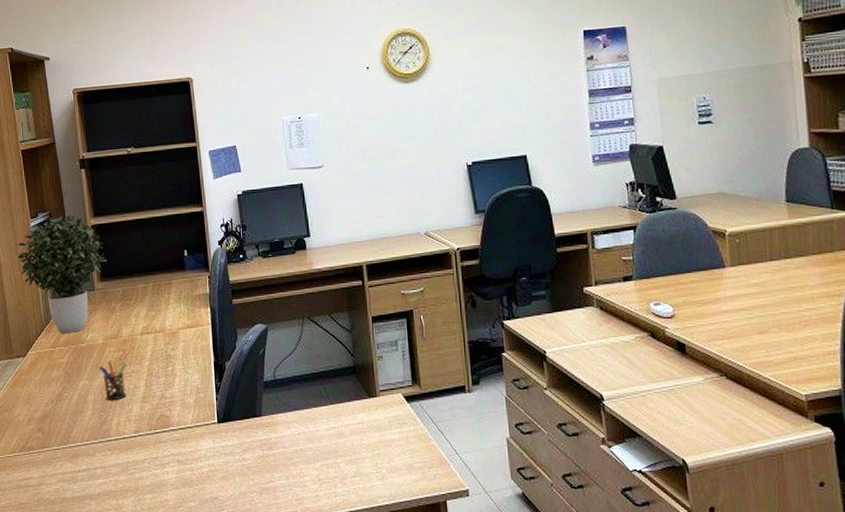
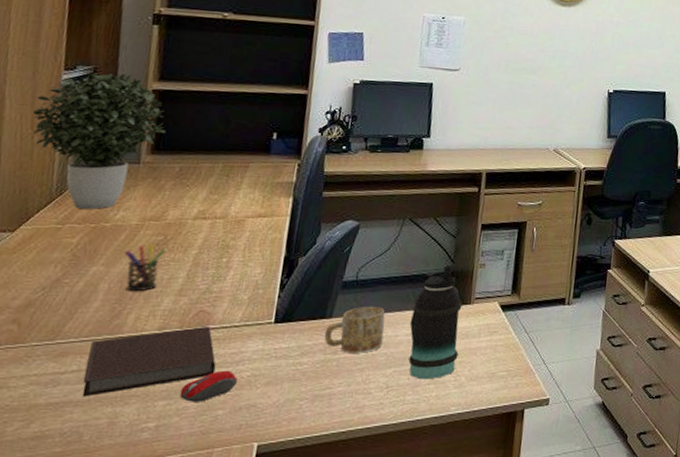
notebook: none [92,428,182,492] -> present [82,326,216,397]
computer mouse: none [160,467,201,495] -> present [179,370,239,402]
mug: none [258,403,308,449] -> present [324,306,385,353]
bottle: none [326,360,375,472] -> present [408,266,463,380]

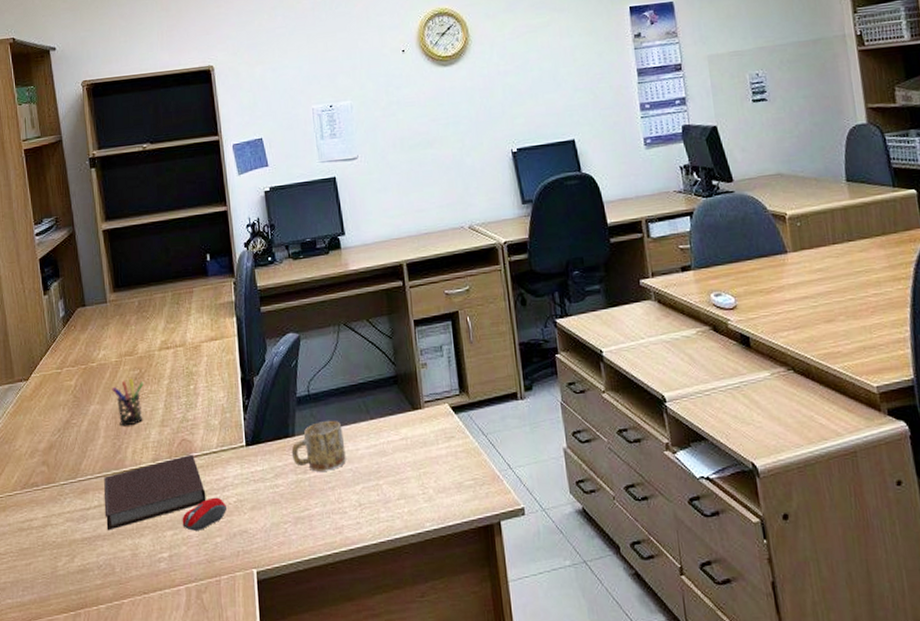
potted plant: present [32,72,166,209] -> none [19,219,121,352]
bottle: present [408,266,463,380] -> none [366,369,421,495]

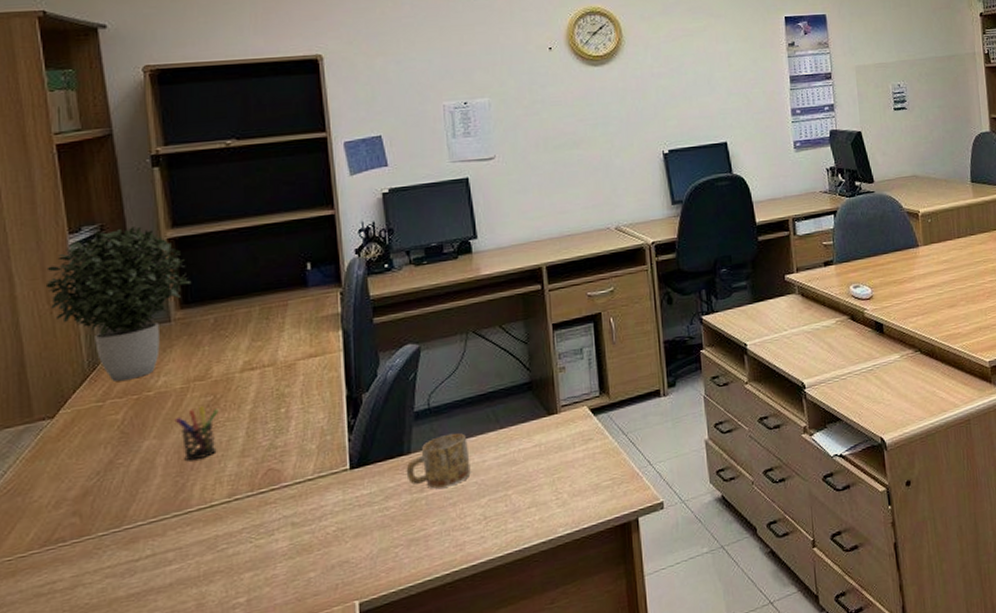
potted plant: none [19,219,121,352] -> present [45,226,192,382]
notebook: present [104,454,206,531] -> none [160,484,298,582]
computer mouse: present [182,497,228,531] -> none [265,528,325,569]

